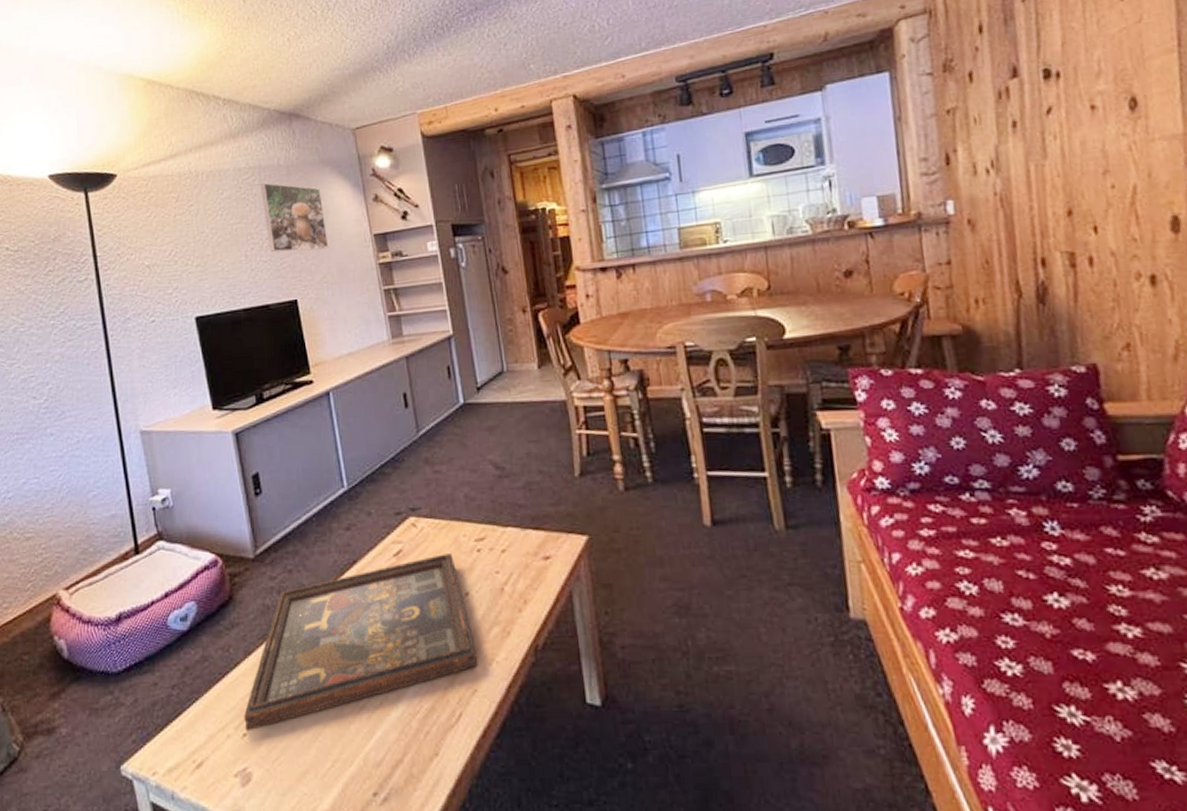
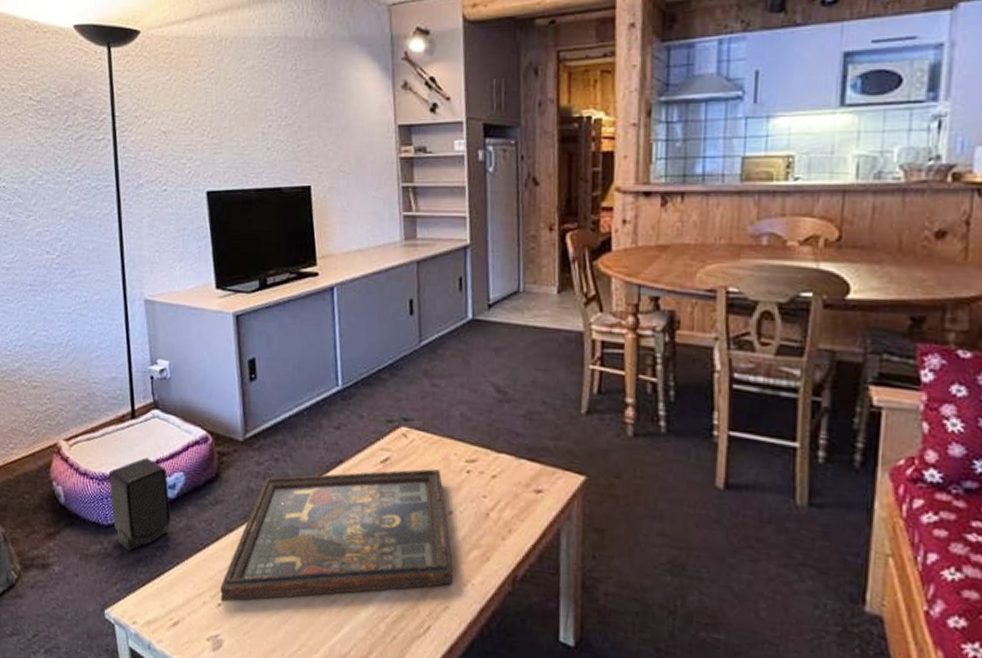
speaker: none [116,592,185,696] -> present [109,457,171,552]
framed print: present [261,182,329,253] -> none [284,55,350,135]

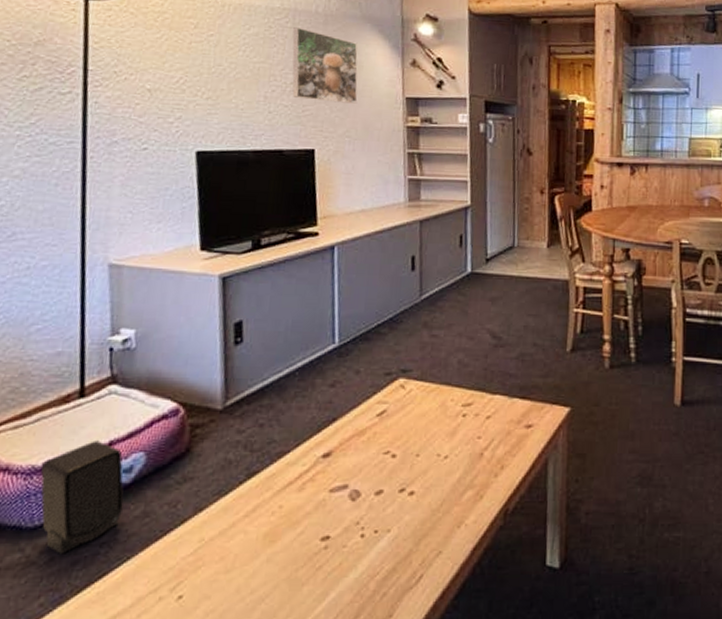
decorative tray: present [220,469,454,602] -> none [182,417,448,594]
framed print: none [284,55,350,135] -> present [292,26,358,104]

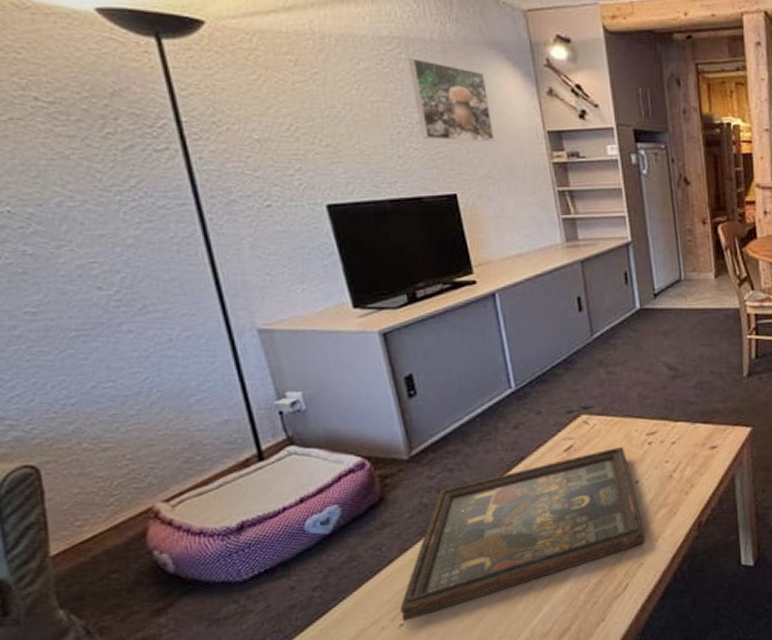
speaker: present [40,441,124,554] -> none [237,498,328,601]
decorative tray: none [182,417,448,594] -> present [400,447,646,622]

